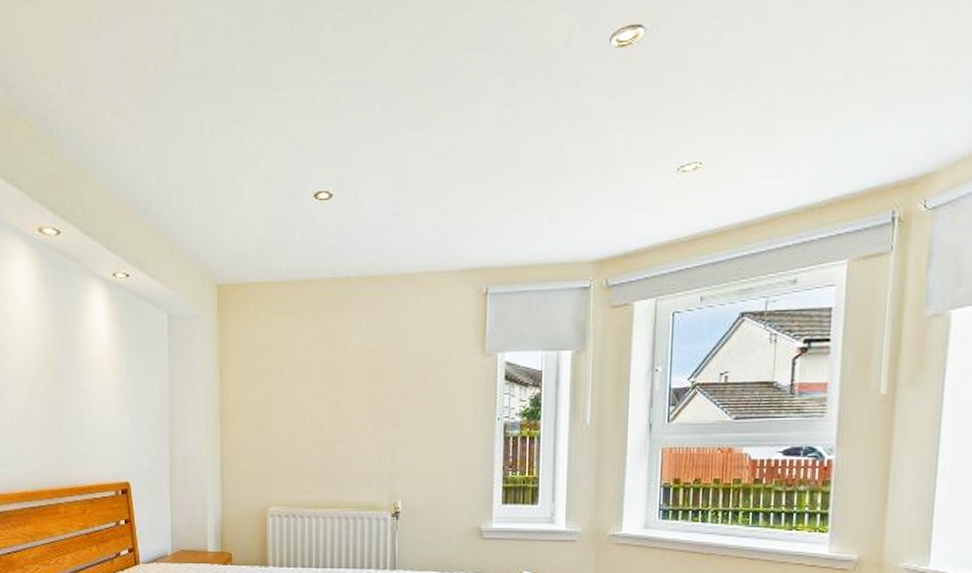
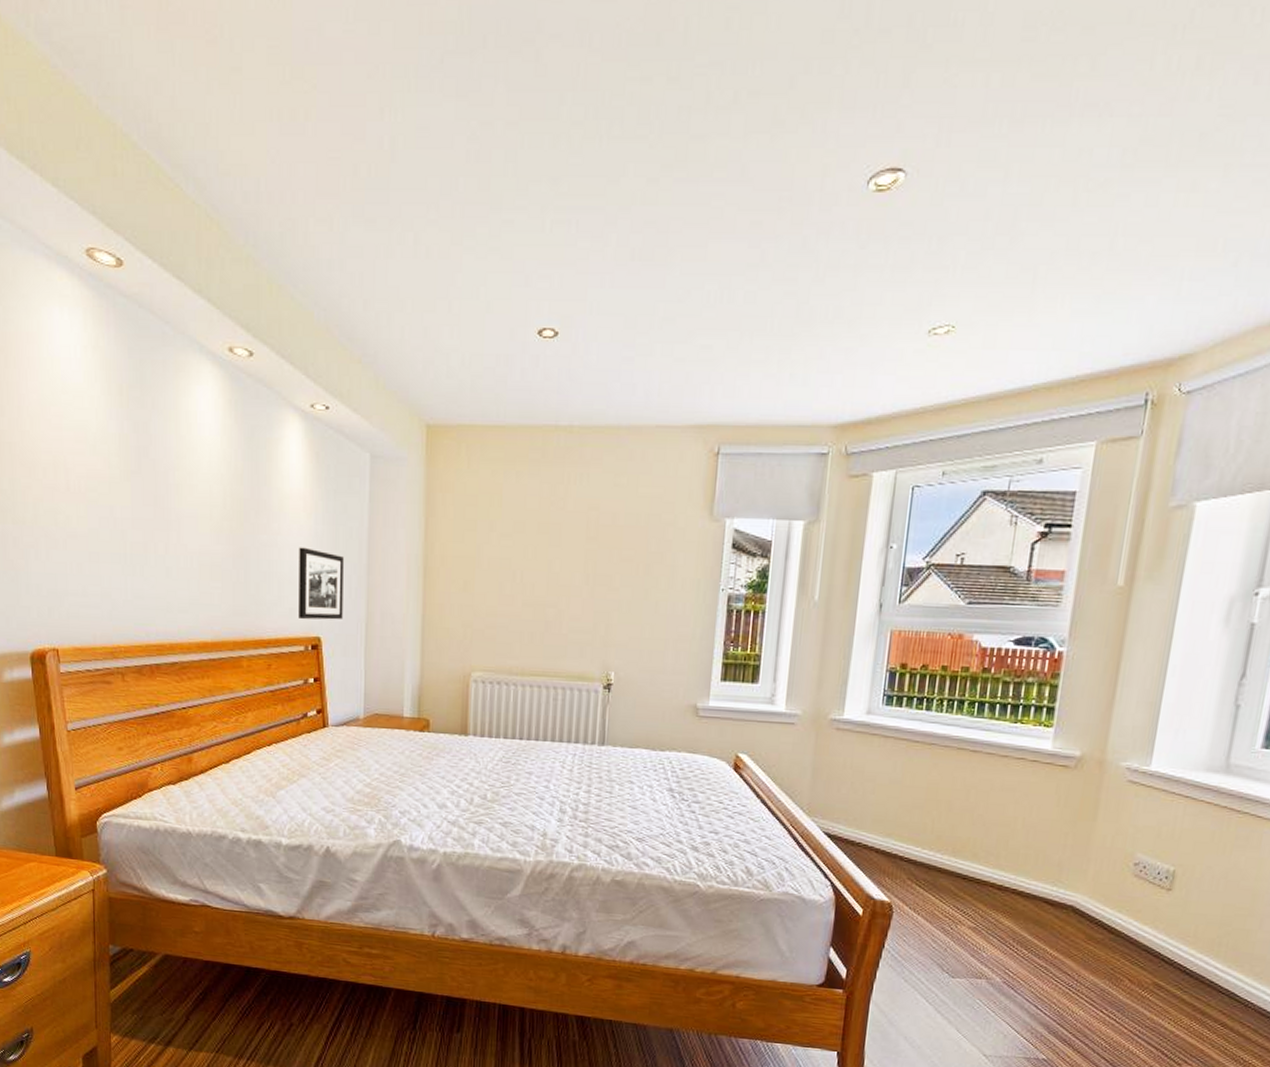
picture frame: none [107,402,149,466] -> present [299,547,344,620]

